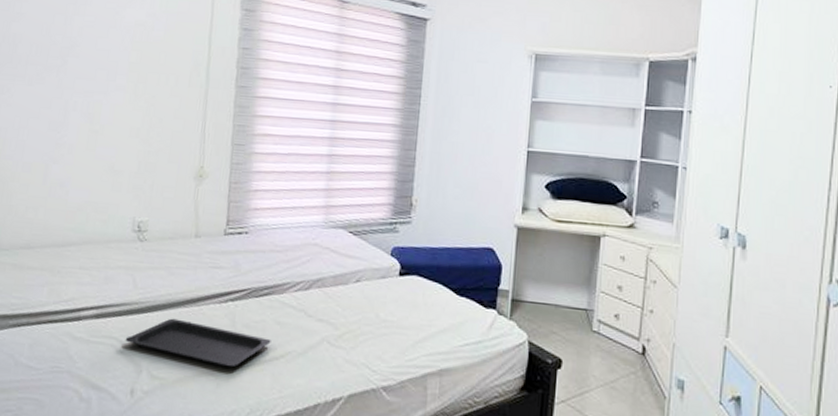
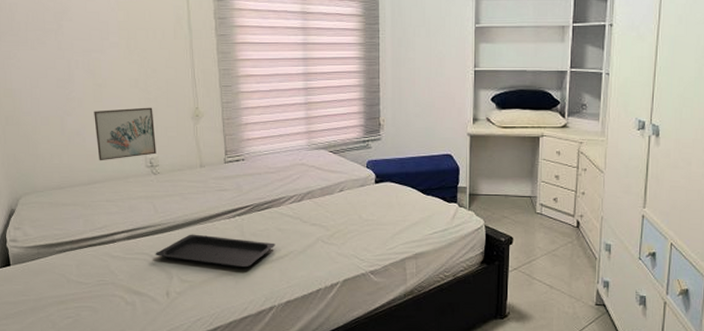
wall art: none [80,160,152,220] -> present [94,107,156,161]

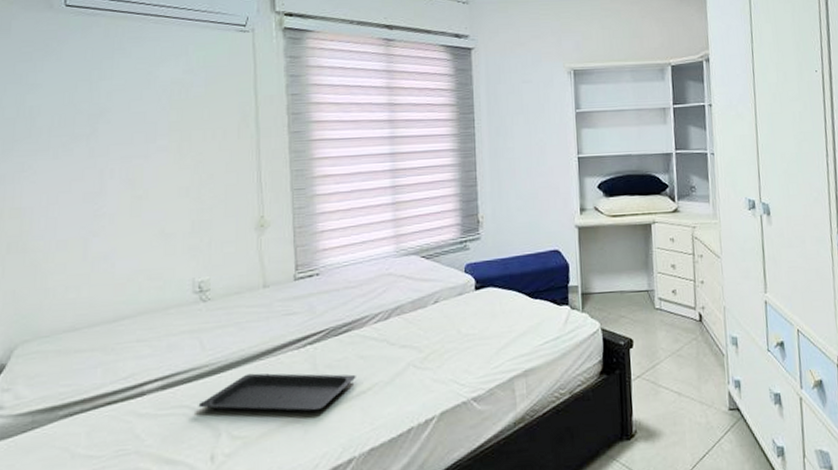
wall art: present [94,107,156,161] -> none [128,219,208,291]

